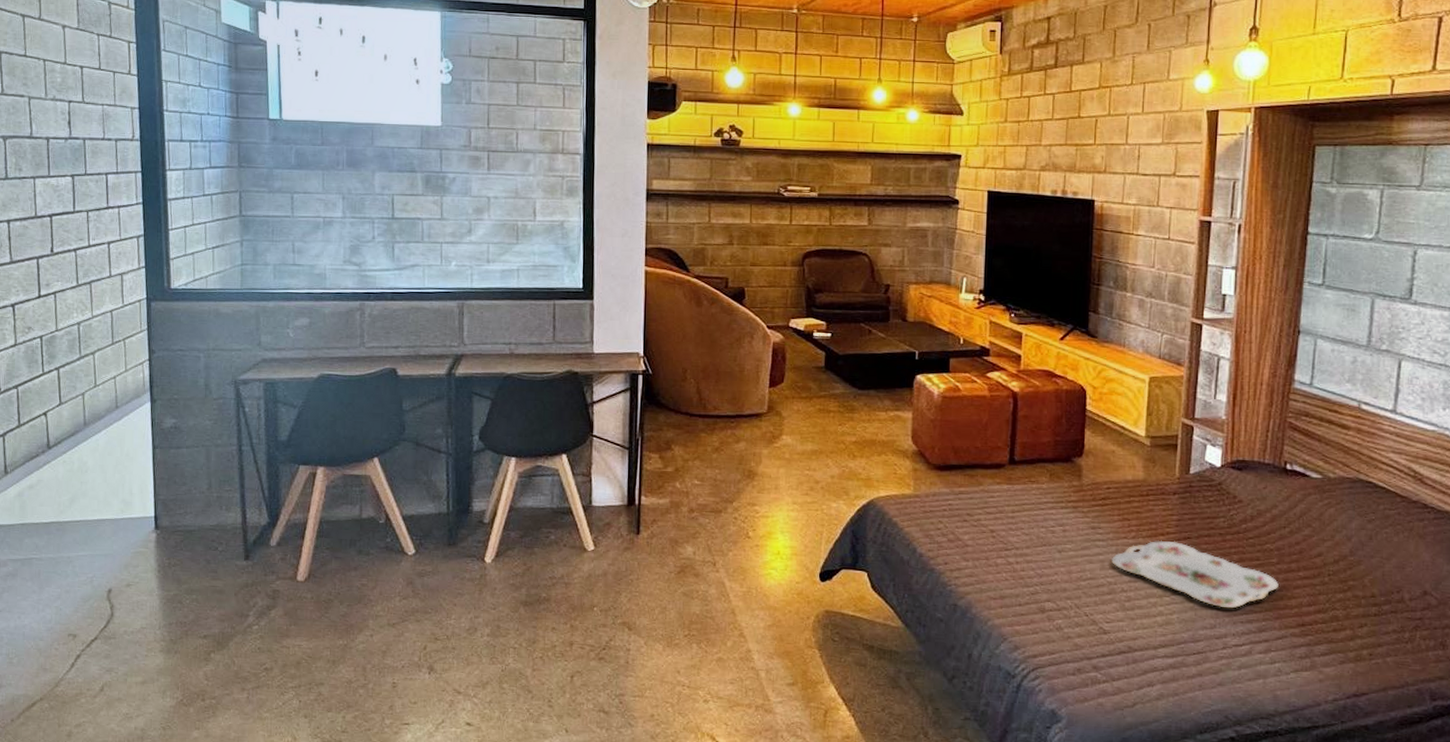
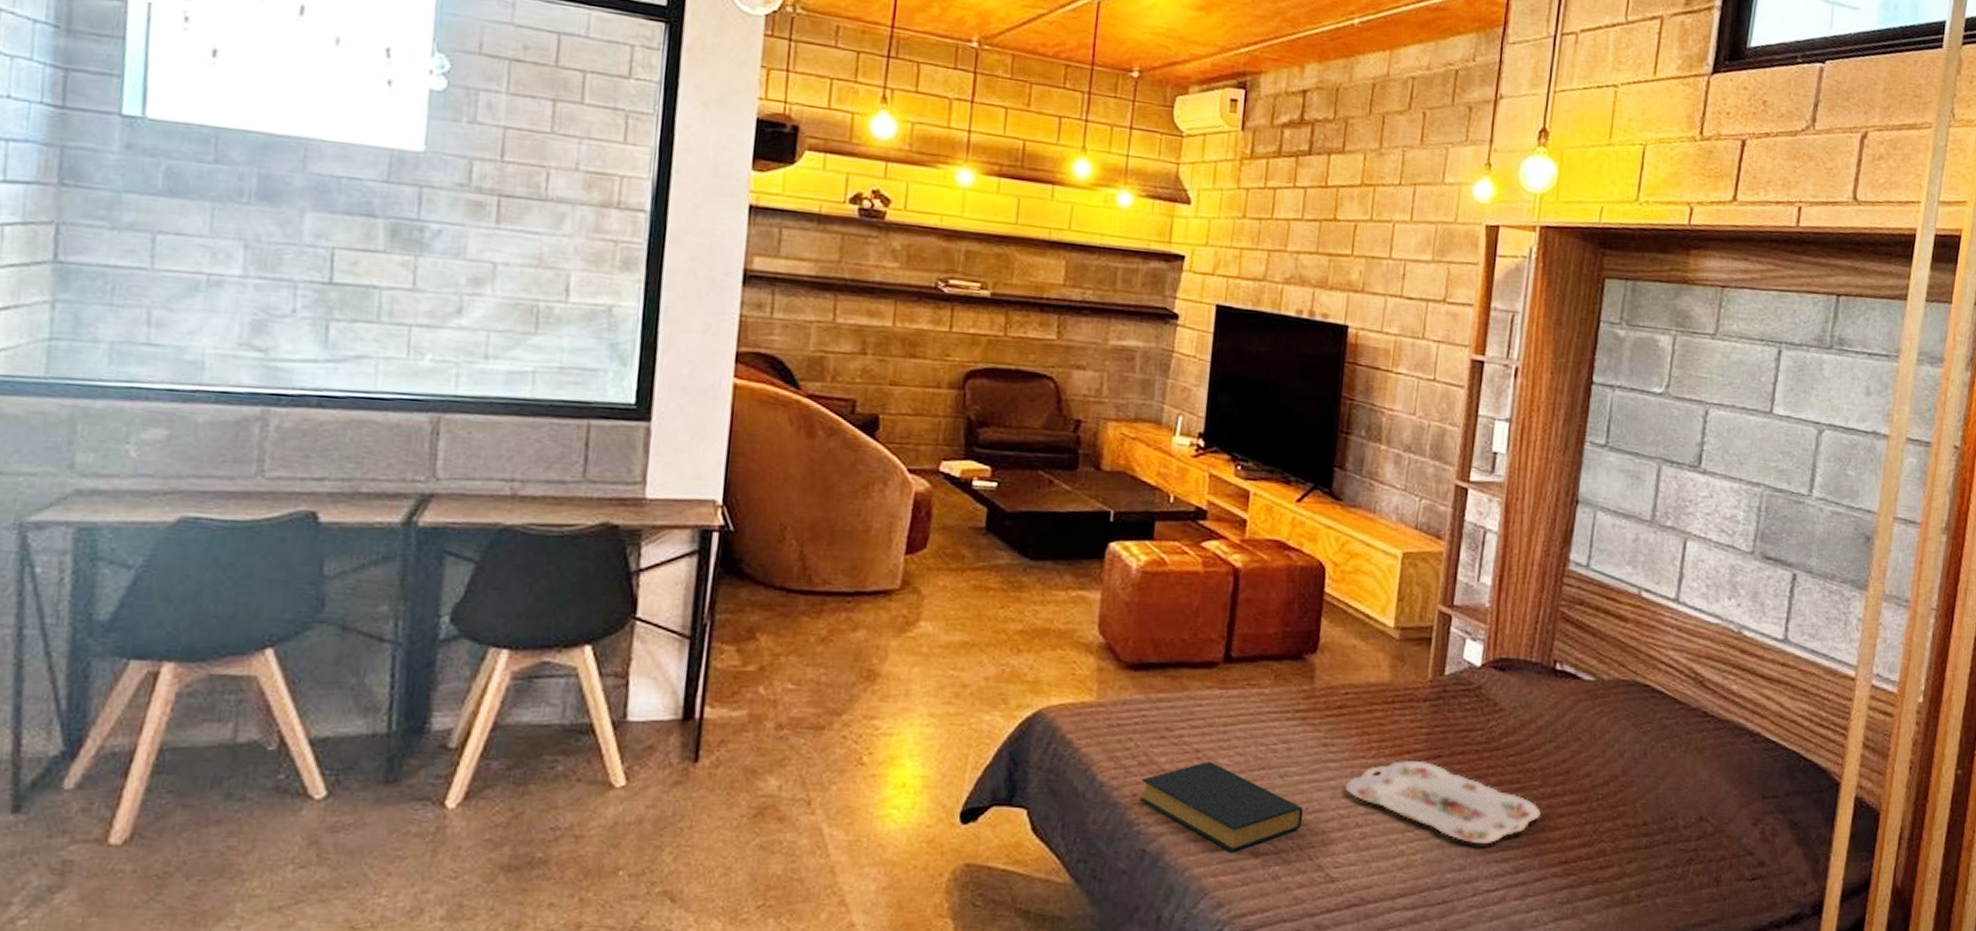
hardback book: none [950,539,1079,608] -> present [1140,760,1304,852]

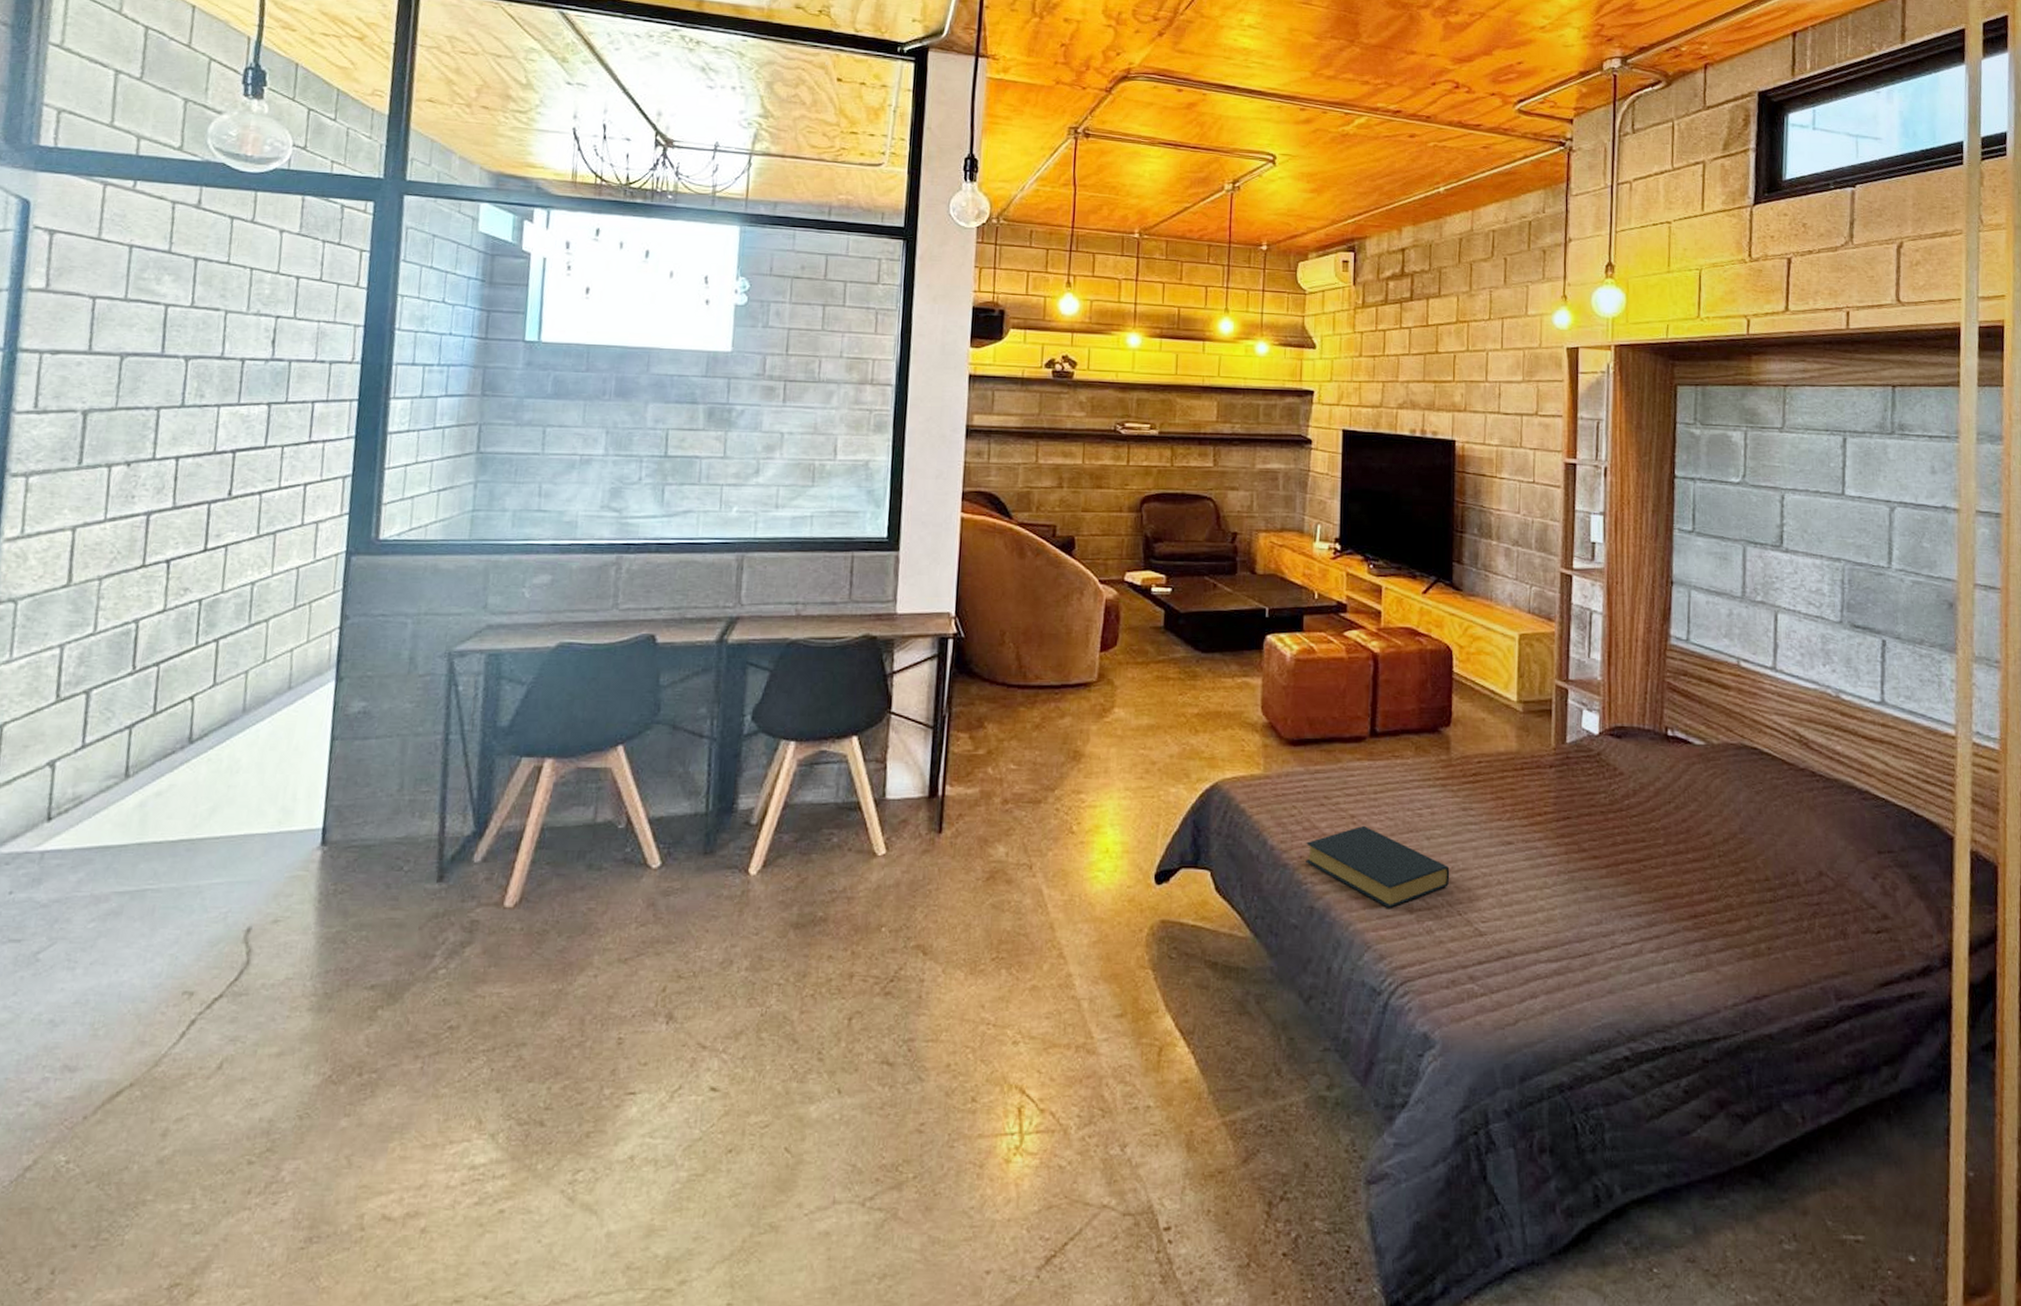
serving tray: present [1345,759,1541,845] -> none [1486,821,1667,900]

